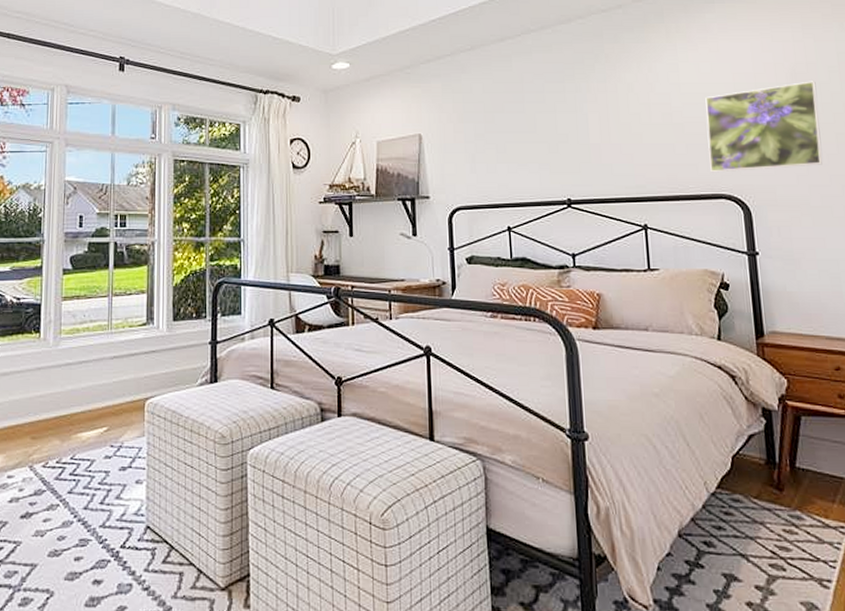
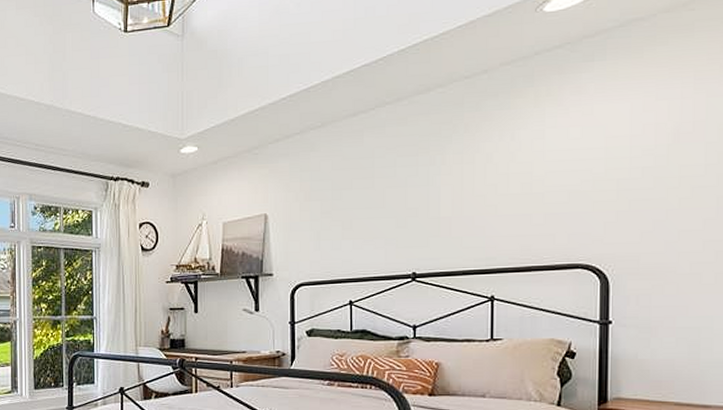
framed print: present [705,81,823,173] -> none [569,141,702,242]

